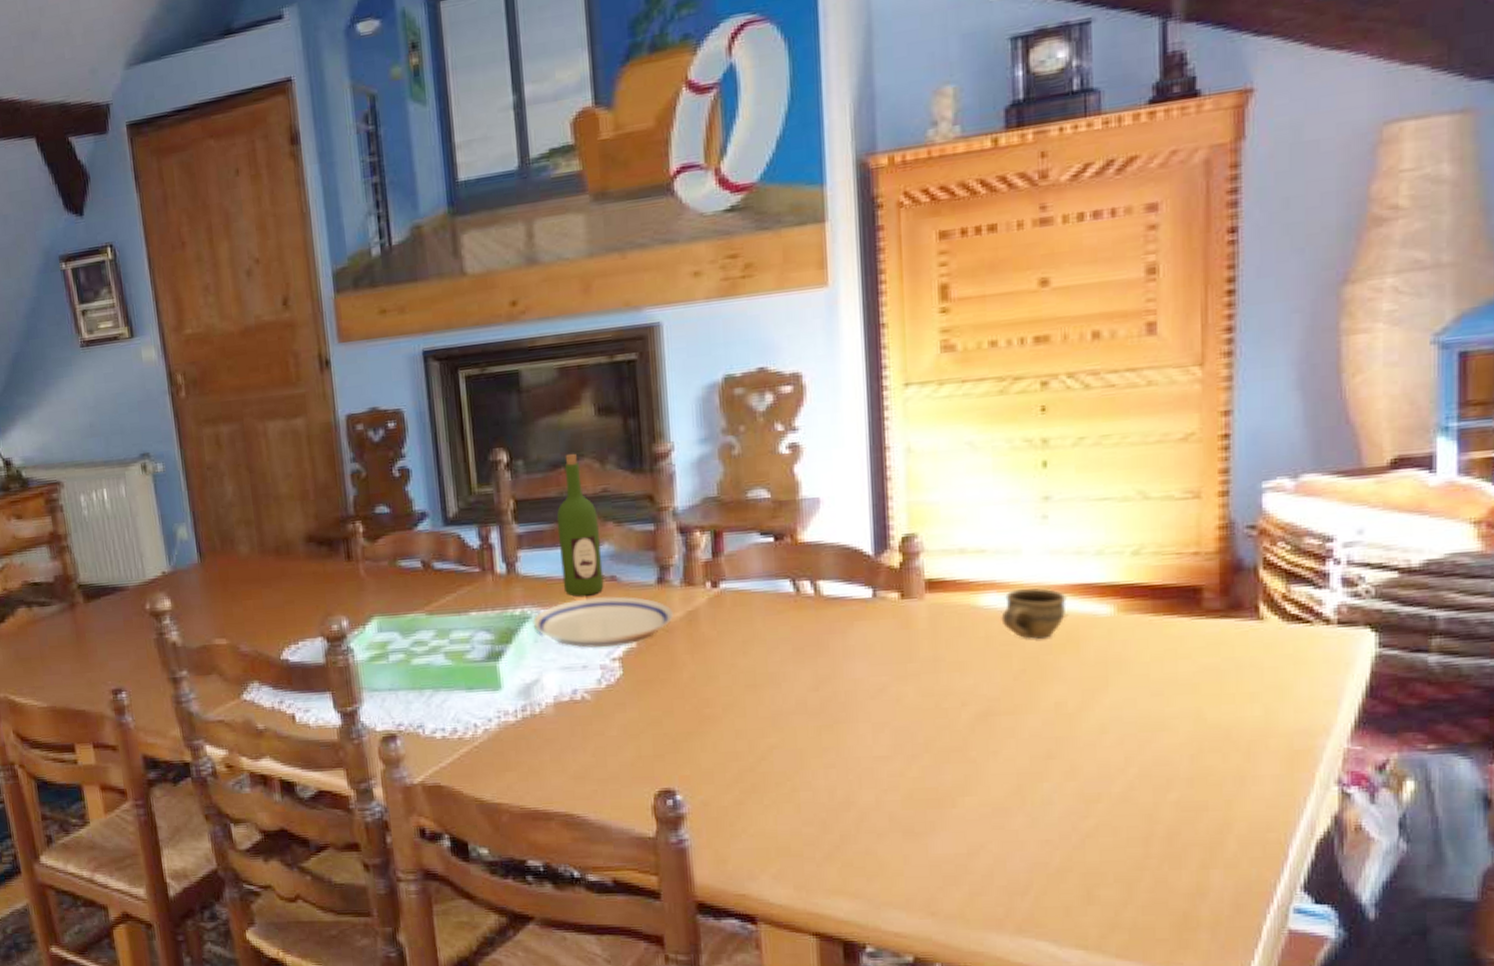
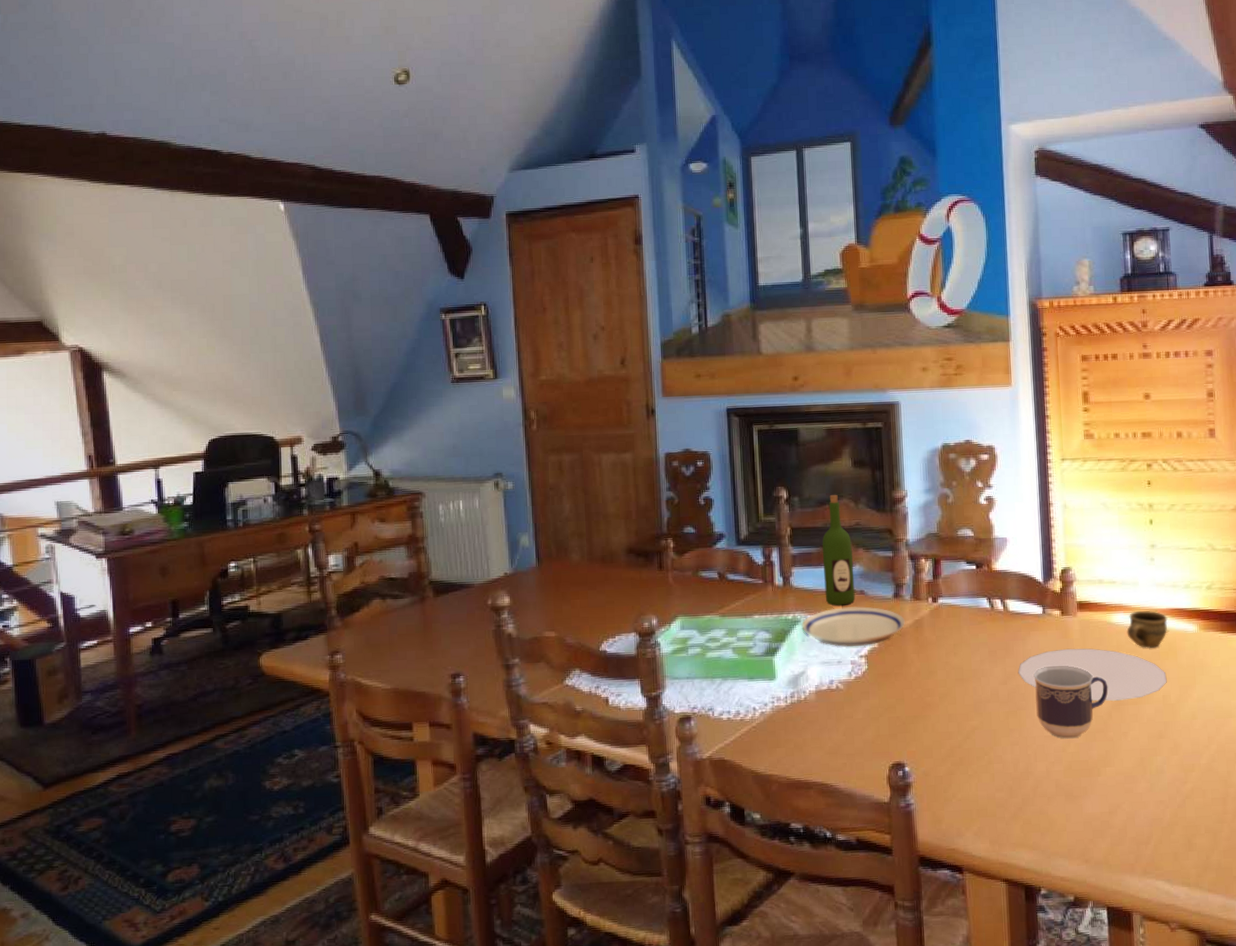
plate: none [835,641,1062,711] -> present [1018,648,1167,701]
cup: none [858,664,971,760] -> present [1033,665,1108,739]

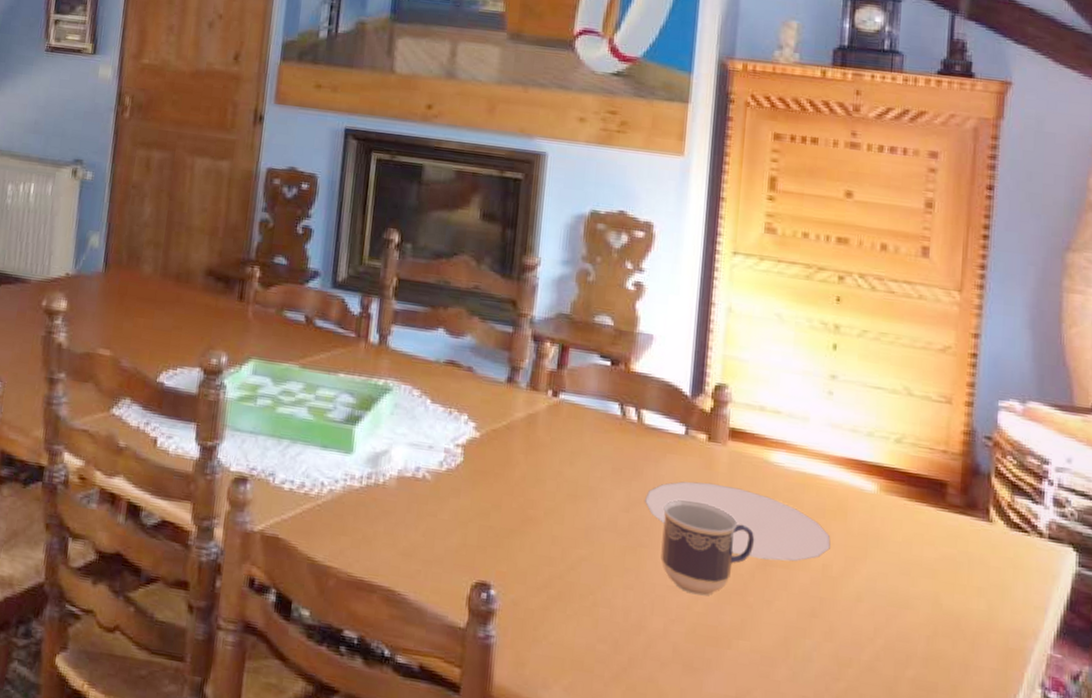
plate: present [801,606,905,647] -> none [392,382,516,434]
wine bottle: present [822,494,855,606] -> none [425,247,467,381]
cup: present [1127,610,1168,648] -> none [787,453,841,503]

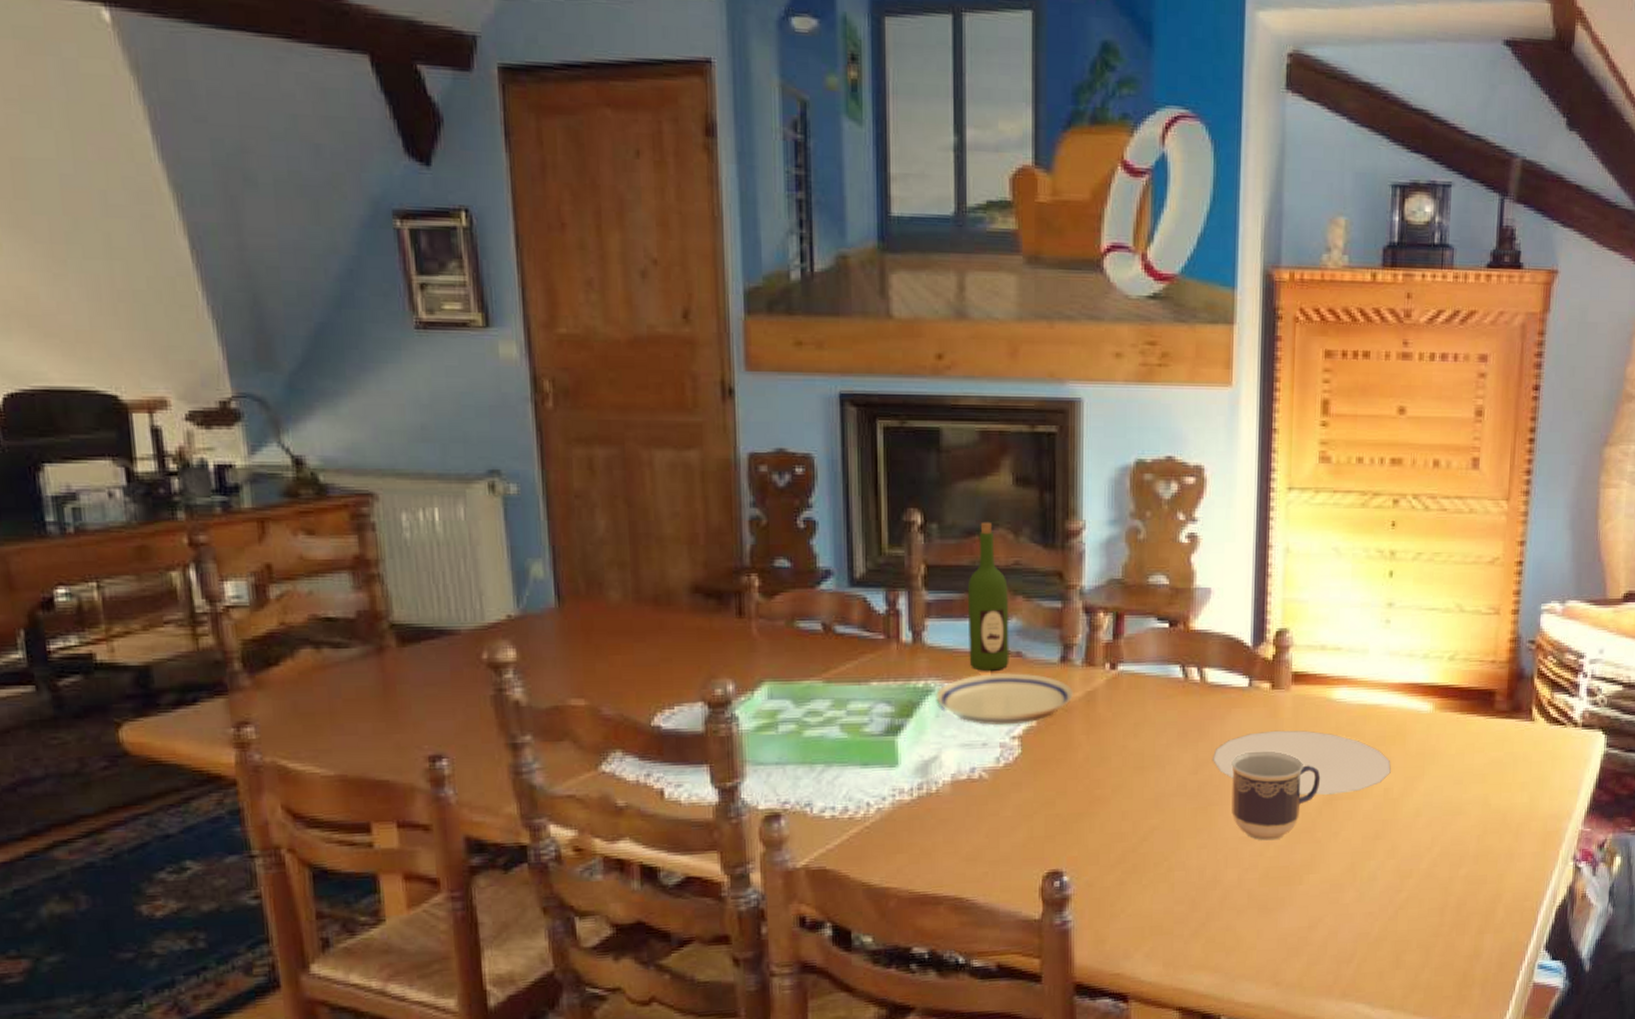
plate: none [392,382,516,434] -> present [936,673,1073,725]
wine bottle: none [425,247,467,381] -> present [967,521,1009,671]

